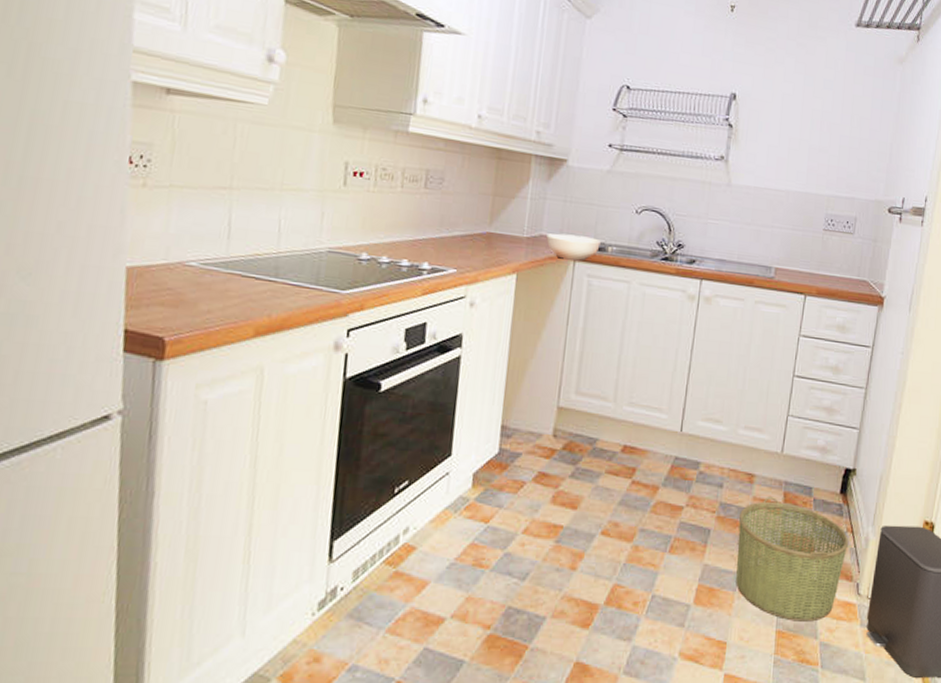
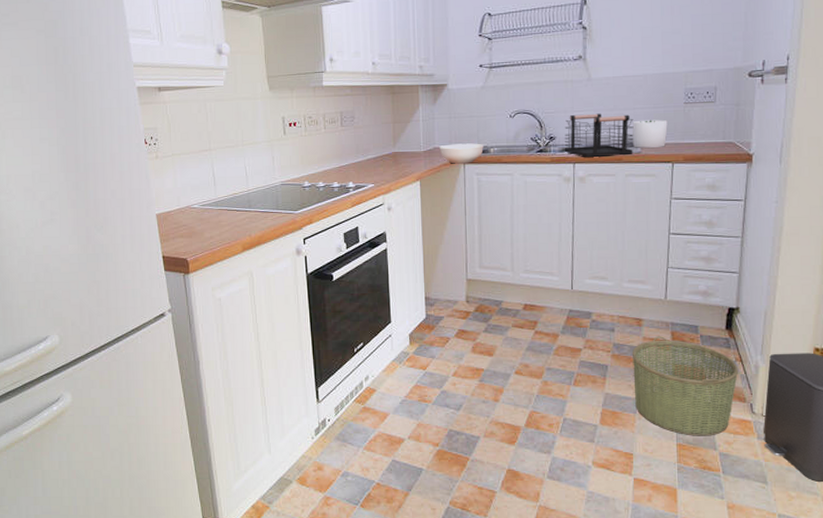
dish rack: none [693,222,770,280] -> present [564,113,634,157]
planter: none [767,241,805,276] -> present [632,119,668,149]

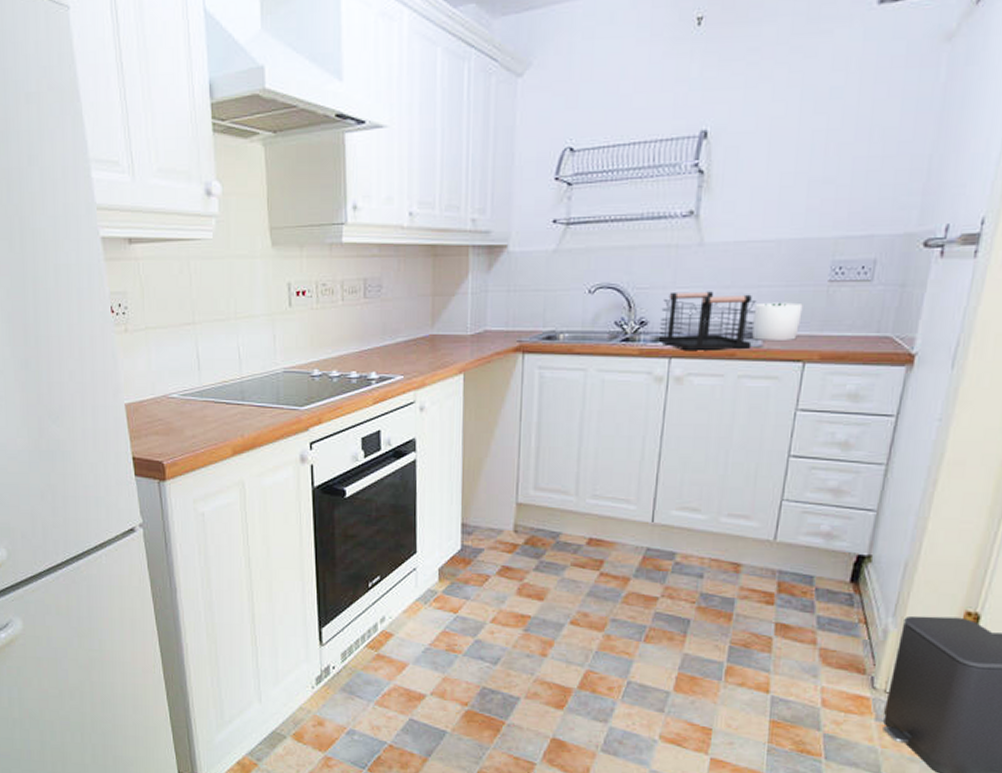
bowl: present [439,143,485,164] -> none [491,326,552,353]
basket: present [631,336,739,436] -> none [721,586,862,714]

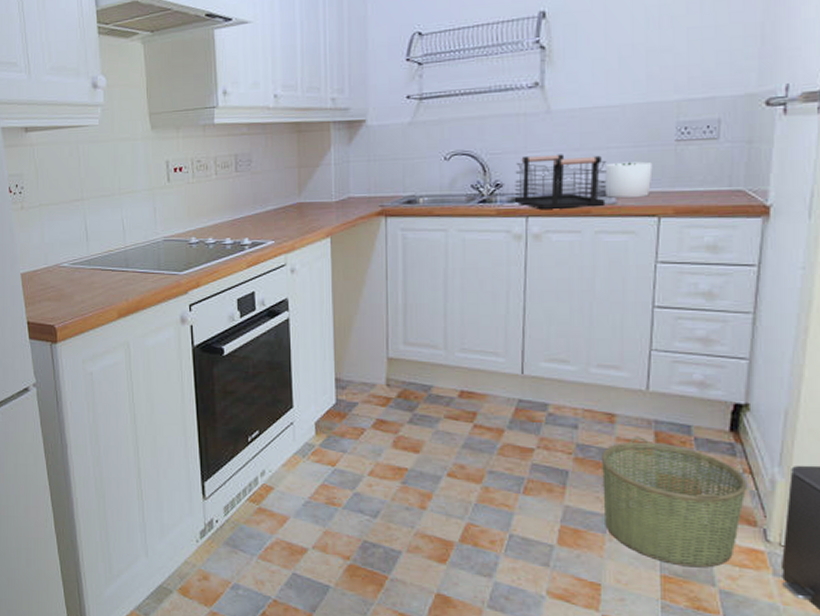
basket: none [721,586,862,714] -> present [600,437,748,568]

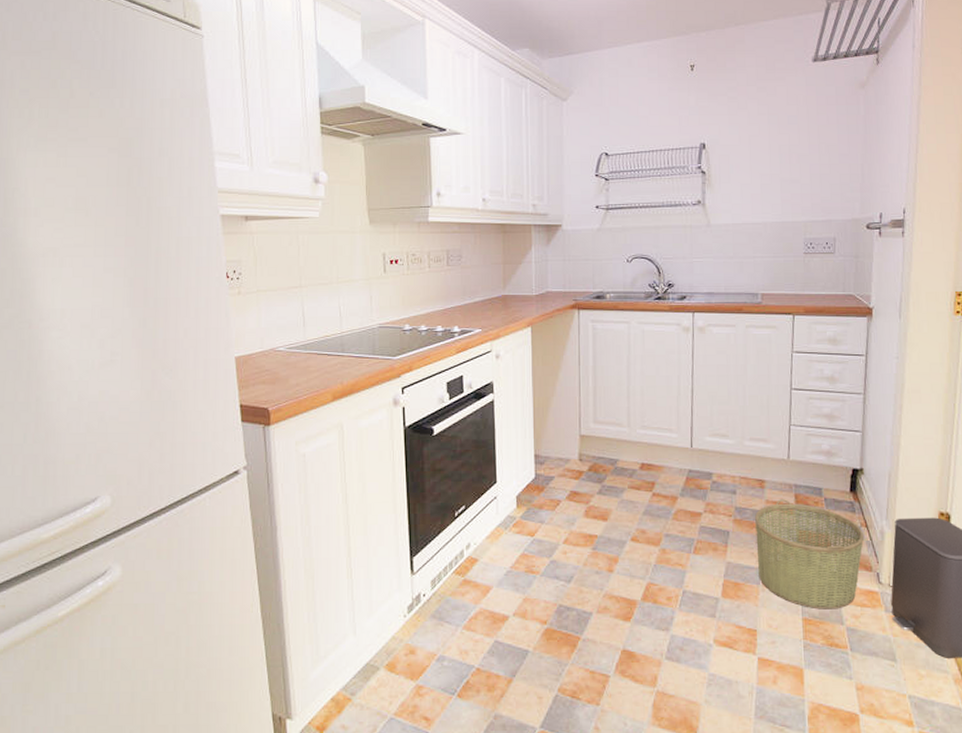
dish rack: present [515,154,607,209] -> none [683,261,754,306]
planter: present [605,161,653,199] -> none [752,269,788,299]

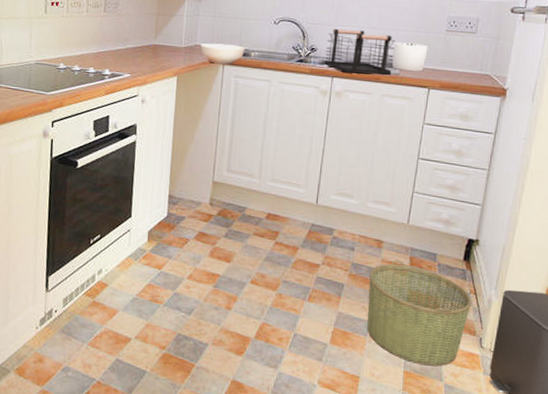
bowl: none [552,288,600,310] -> present [200,43,246,65]
dish rack: none [683,261,754,306] -> present [325,28,395,76]
planter: none [752,269,788,299] -> present [392,42,428,73]

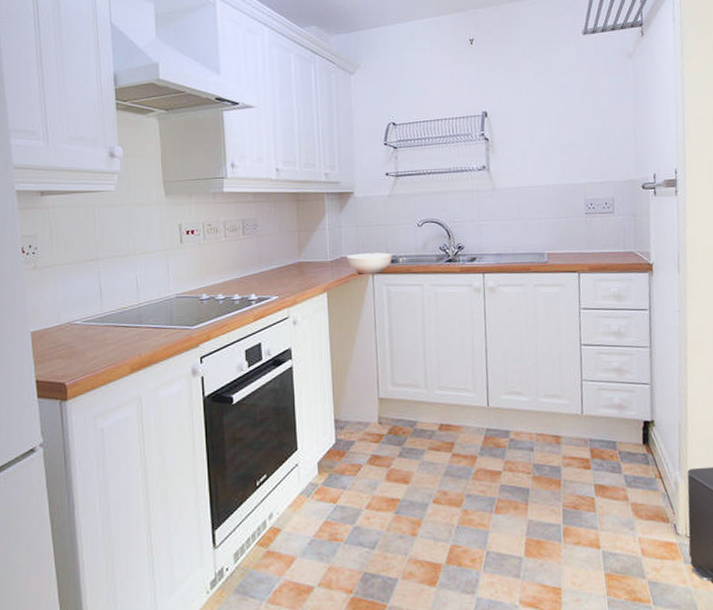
dish rack: present [325,28,395,76] -> none [472,223,541,267]
basket: present [367,260,472,367] -> none [552,454,660,564]
planter: present [392,42,428,73] -> none [538,229,572,259]

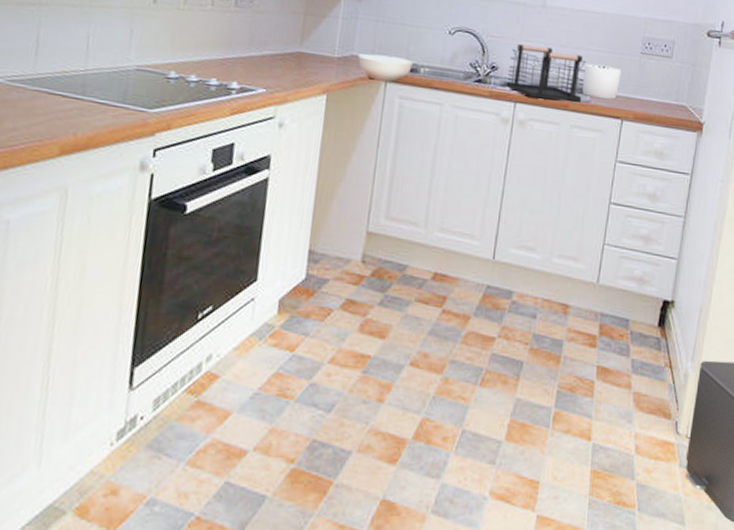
dish rack: none [472,223,541,267] -> present [507,43,586,104]
planter: none [538,229,572,259] -> present [582,64,622,100]

